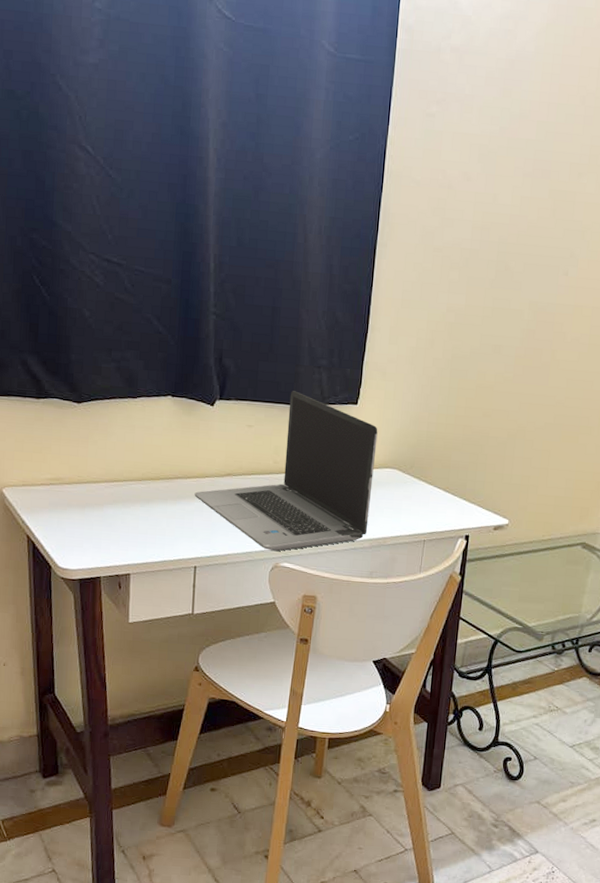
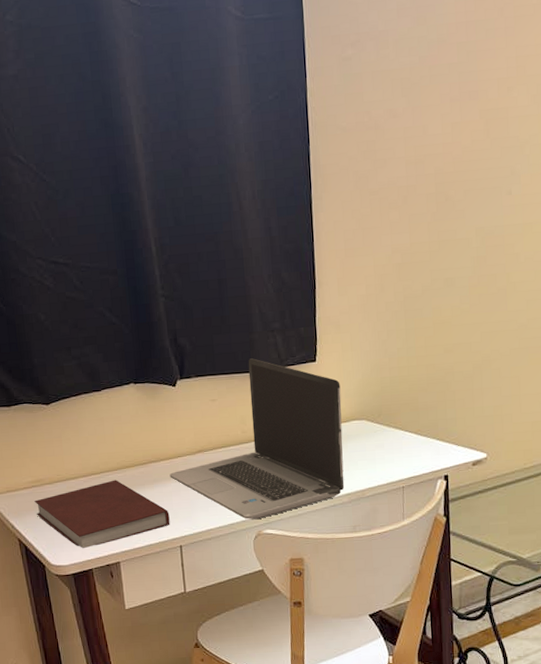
notebook: none [50,490,188,556] -> present [34,480,170,549]

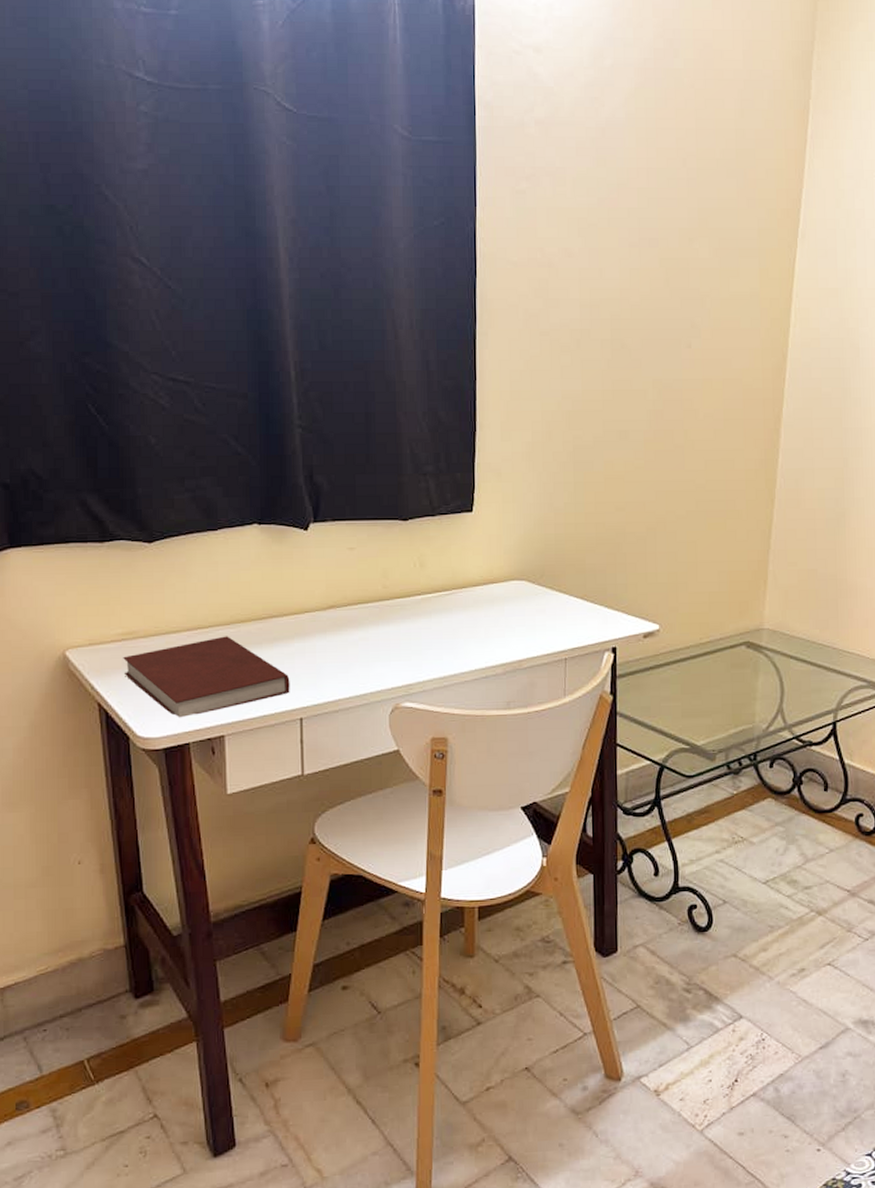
laptop computer: present [169,358,344,520] -> none [293,504,500,691]

